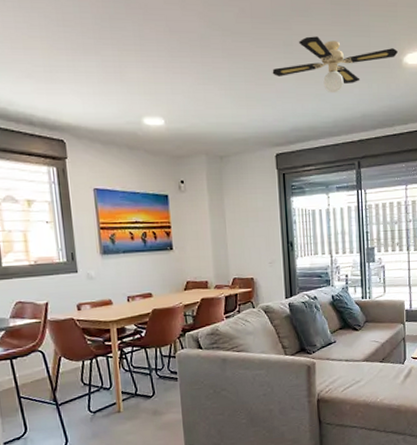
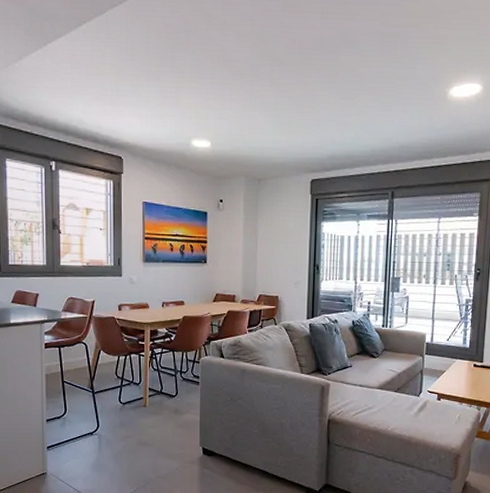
ceiling fan: present [272,36,398,94] -> none [315,67,444,124]

